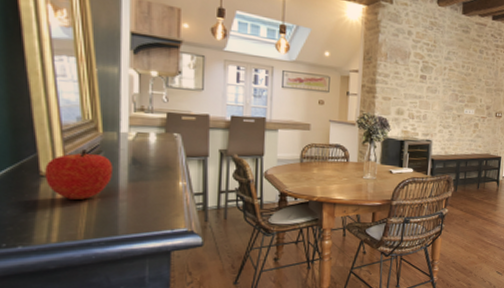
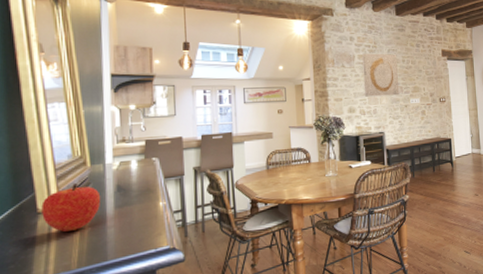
wall art: none [415,51,457,103] -> present [362,53,400,97]

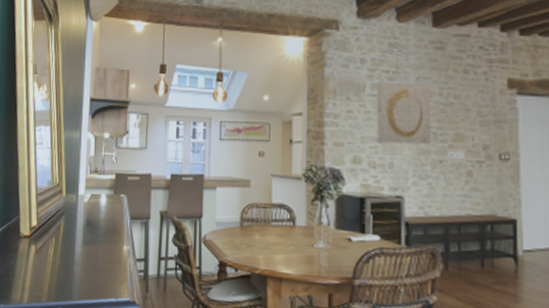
fruit: present [41,184,101,232] -> none [23,212,72,261]

